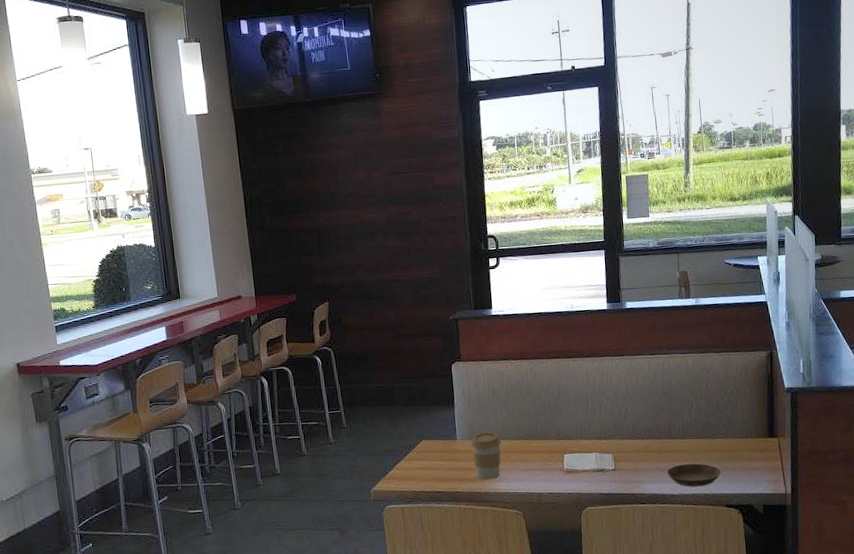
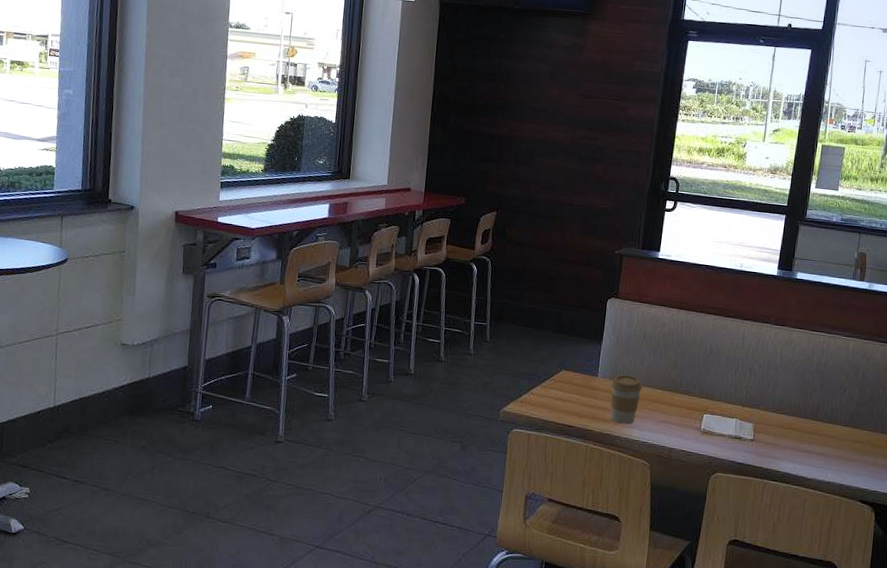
saucer: present [667,463,721,487] -> none [806,448,862,476]

